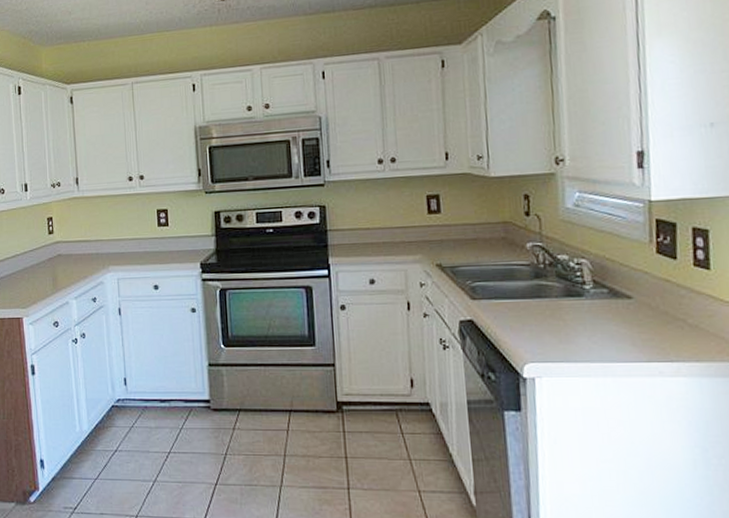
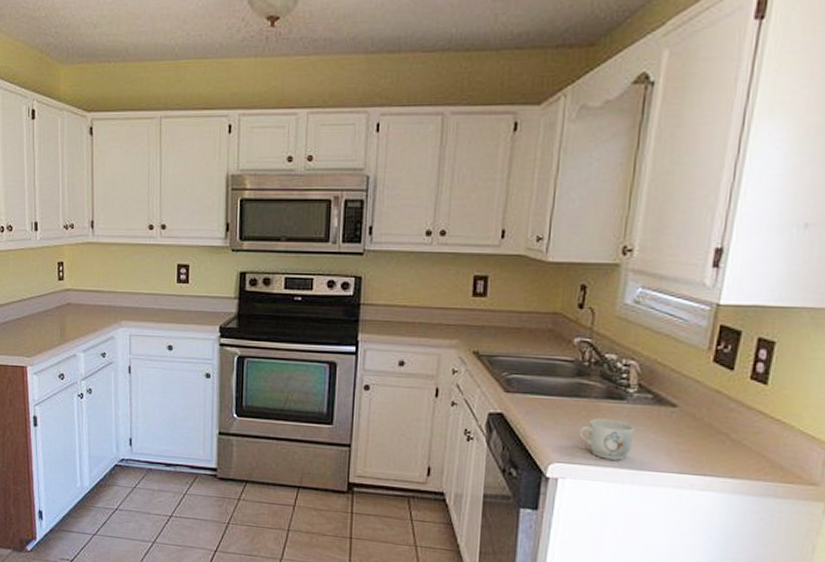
mug: none [546,316,599,355] -> present [579,418,635,460]

